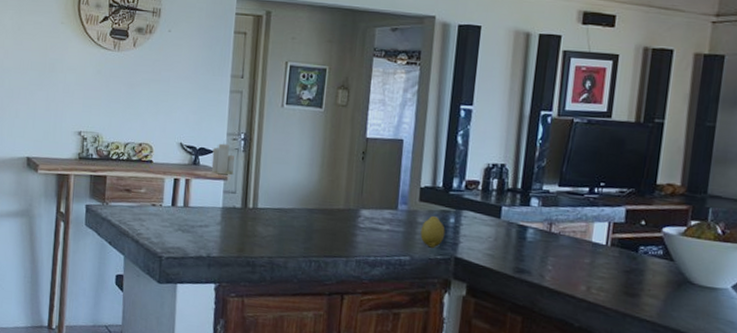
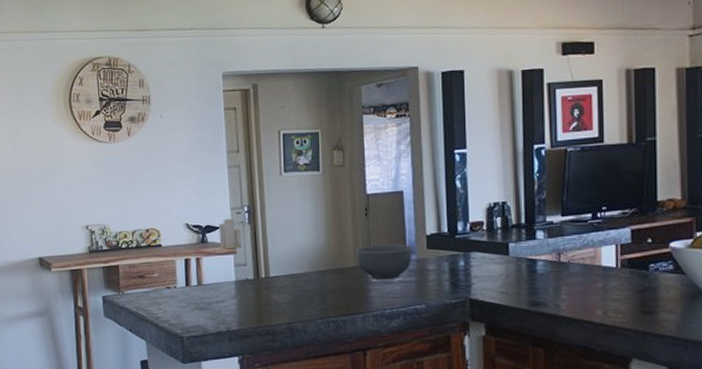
bowl: none [347,190,406,227] -> present [356,244,413,279]
fruit: present [420,216,445,248] -> none [433,262,457,293]

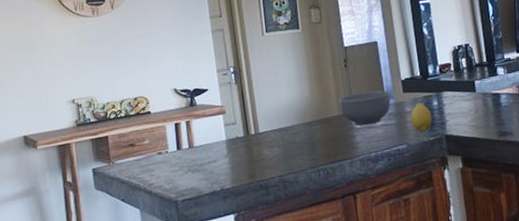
candle: present [219,217,243,249] -> none [206,79,231,110]
fruit: none [433,262,457,293] -> present [410,103,433,132]

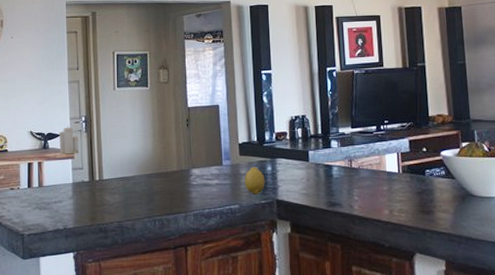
candle: none [206,79,231,110] -> present [59,126,80,155]
bowl: present [339,90,391,126] -> none [179,151,228,182]

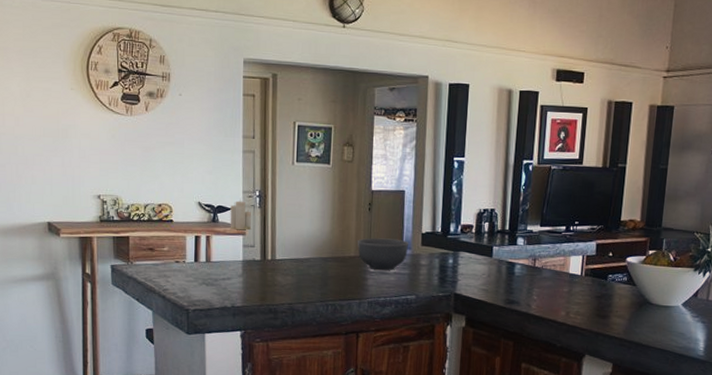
bowl: none [179,151,228,182] -> present [357,238,409,270]
fruit: present [245,167,265,195] -> none [424,258,445,287]

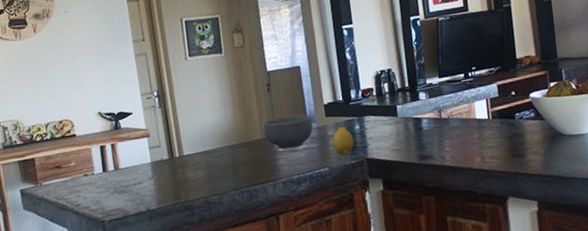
candle: present [230,200,252,231] -> none [130,103,155,134]
fruit: none [424,258,445,287] -> present [332,127,354,155]

